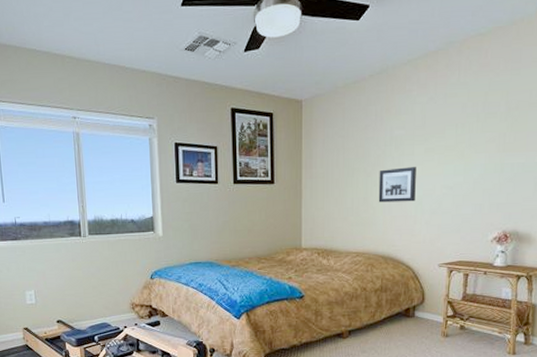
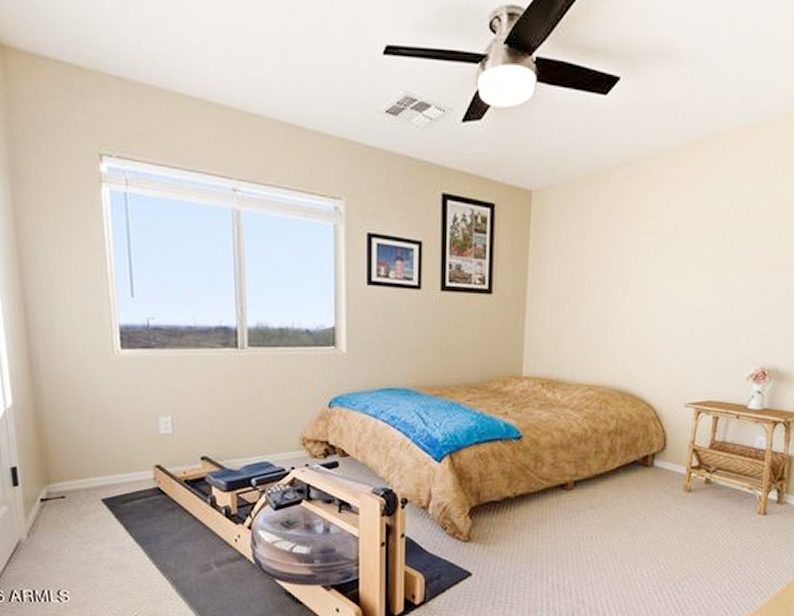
wall art: present [378,167,416,203] -> none [618,283,665,326]

